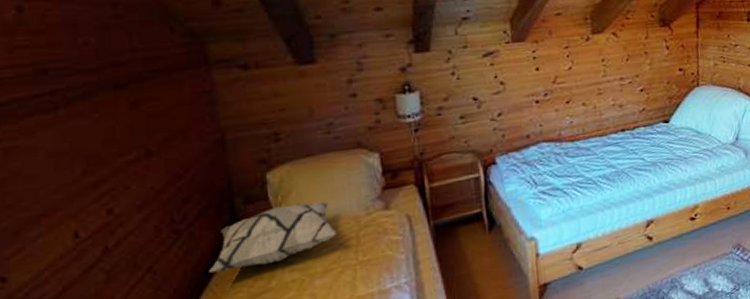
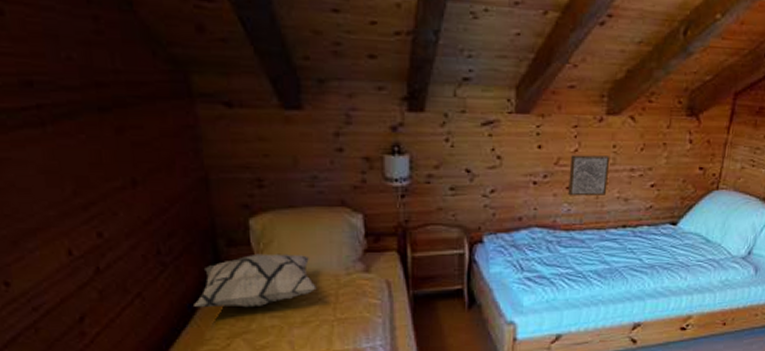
wall art: none [566,69,603,109] -> present [568,154,610,197]

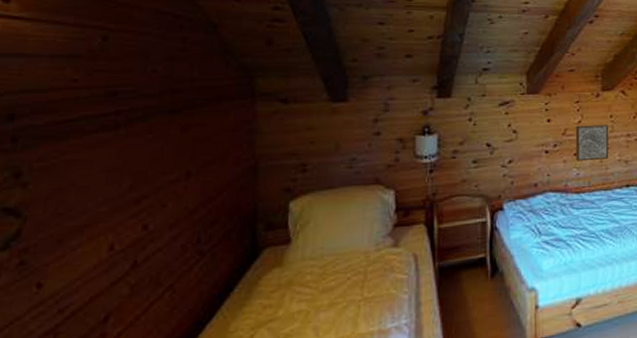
decorative pillow: present [194,253,316,308] -> none [223,233,346,297]

